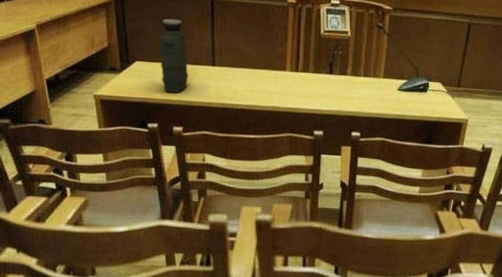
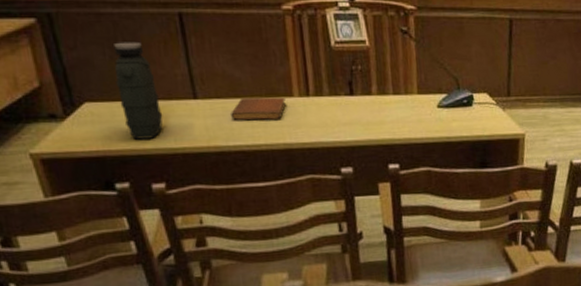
notebook: none [238,68,280,87] -> present [231,96,286,121]

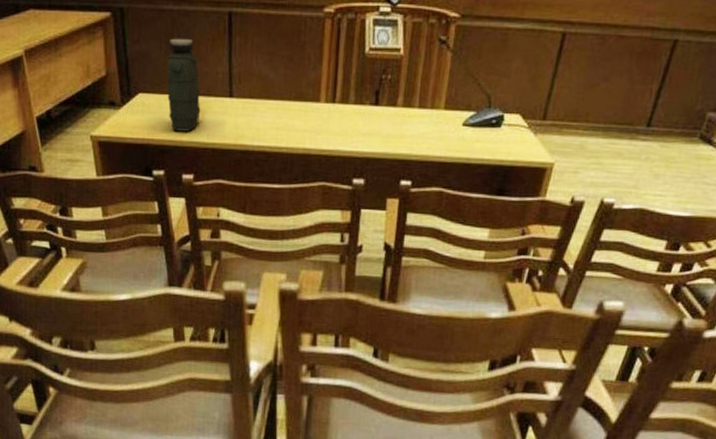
notebook: present [231,96,286,121] -> none [260,99,312,124]

